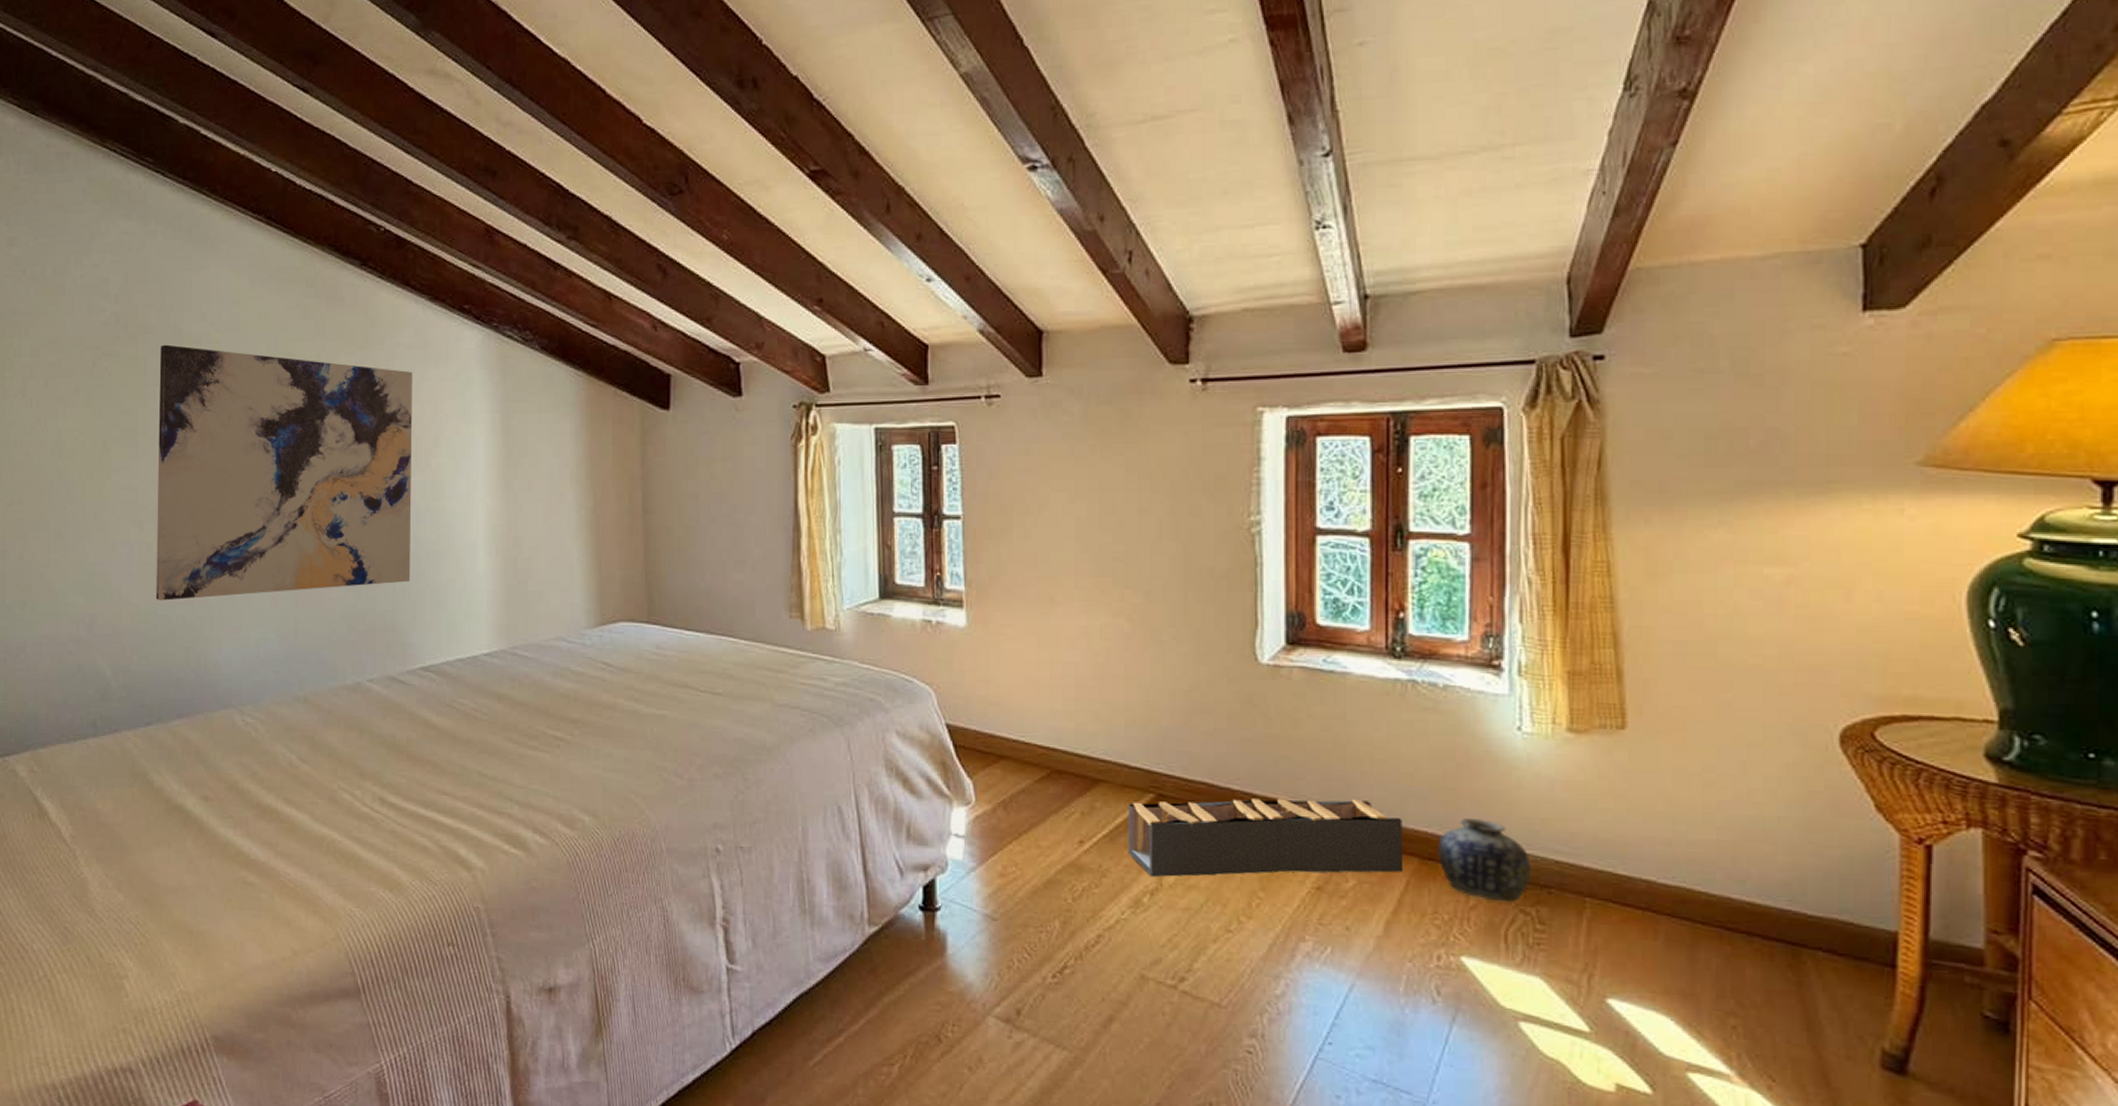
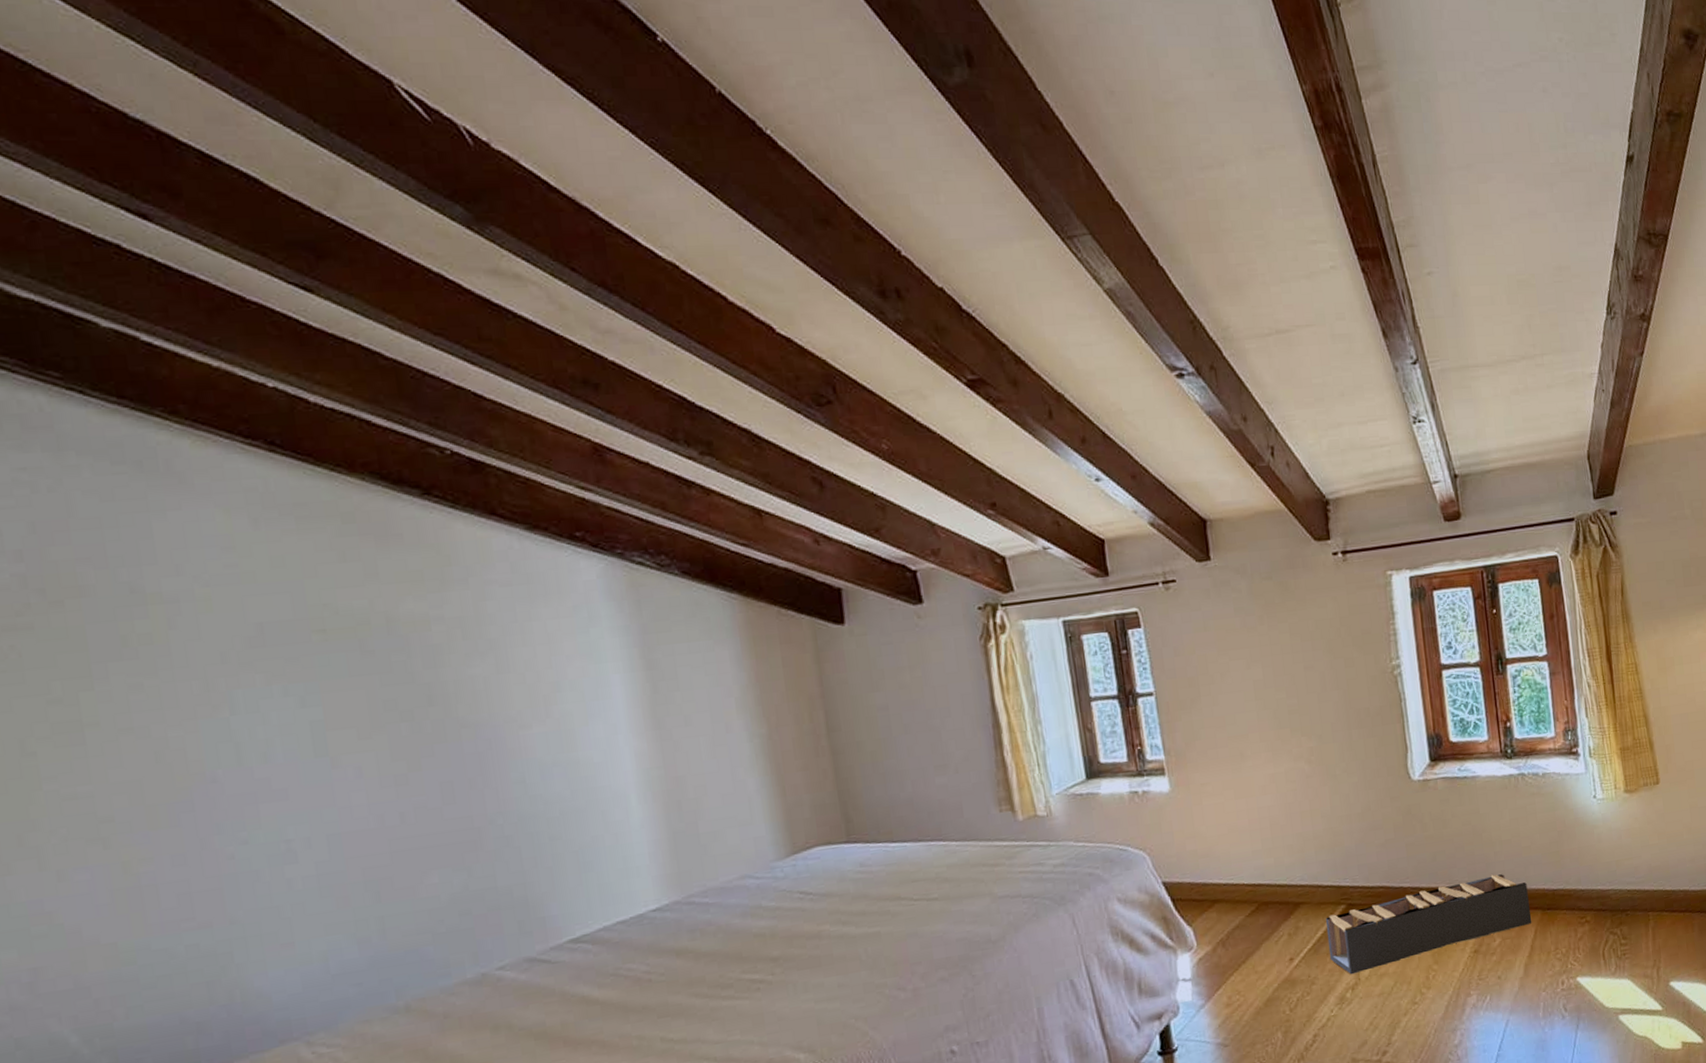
wall art: present [156,344,412,601] -> none [108,608,542,932]
vase: present [1438,818,1531,903] -> none [1552,870,1614,931]

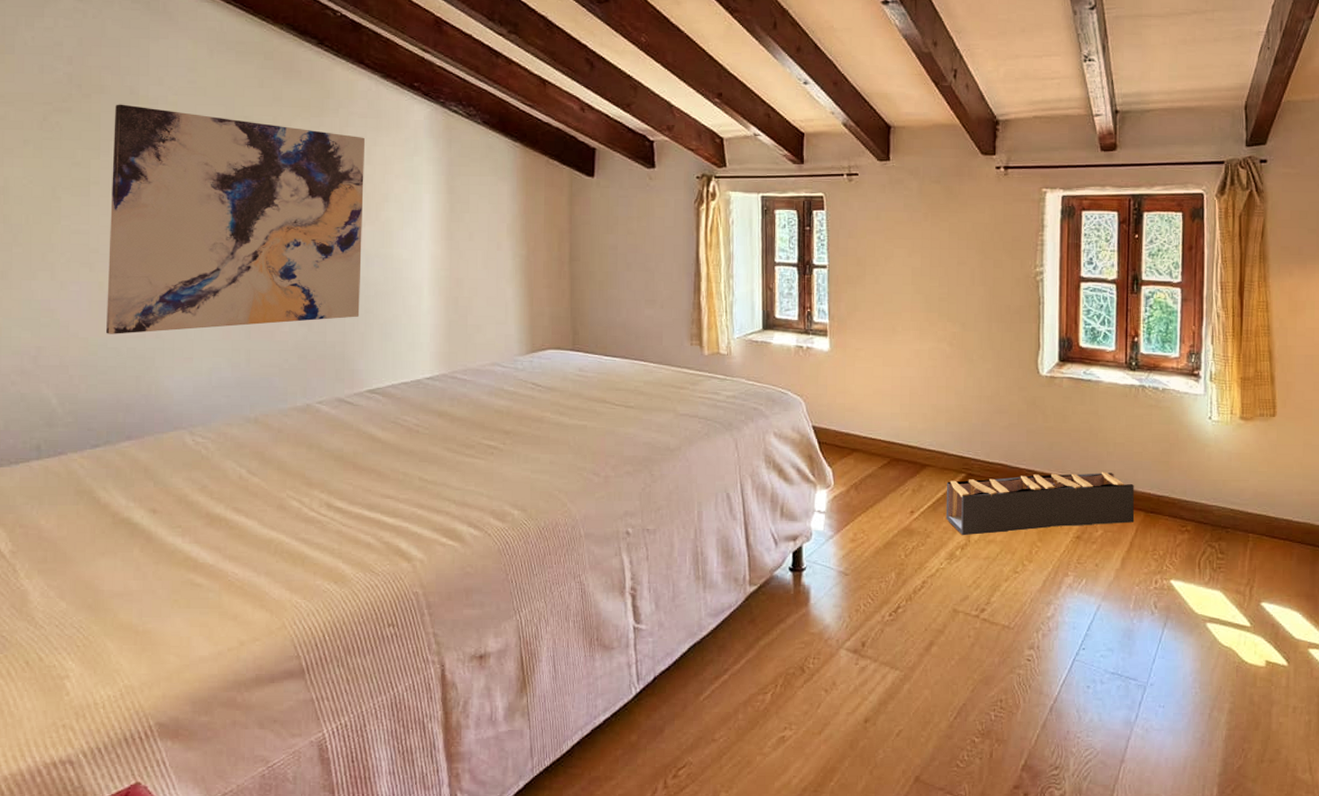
wall art: none [108,608,542,932] -> present [106,104,365,334]

